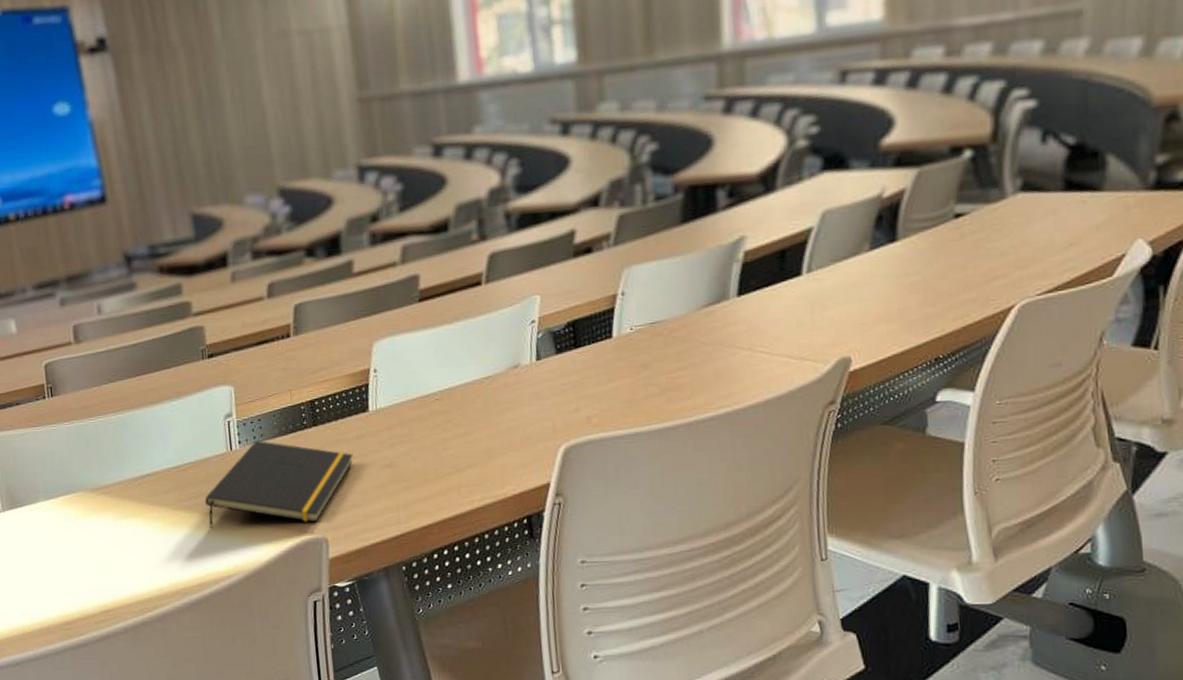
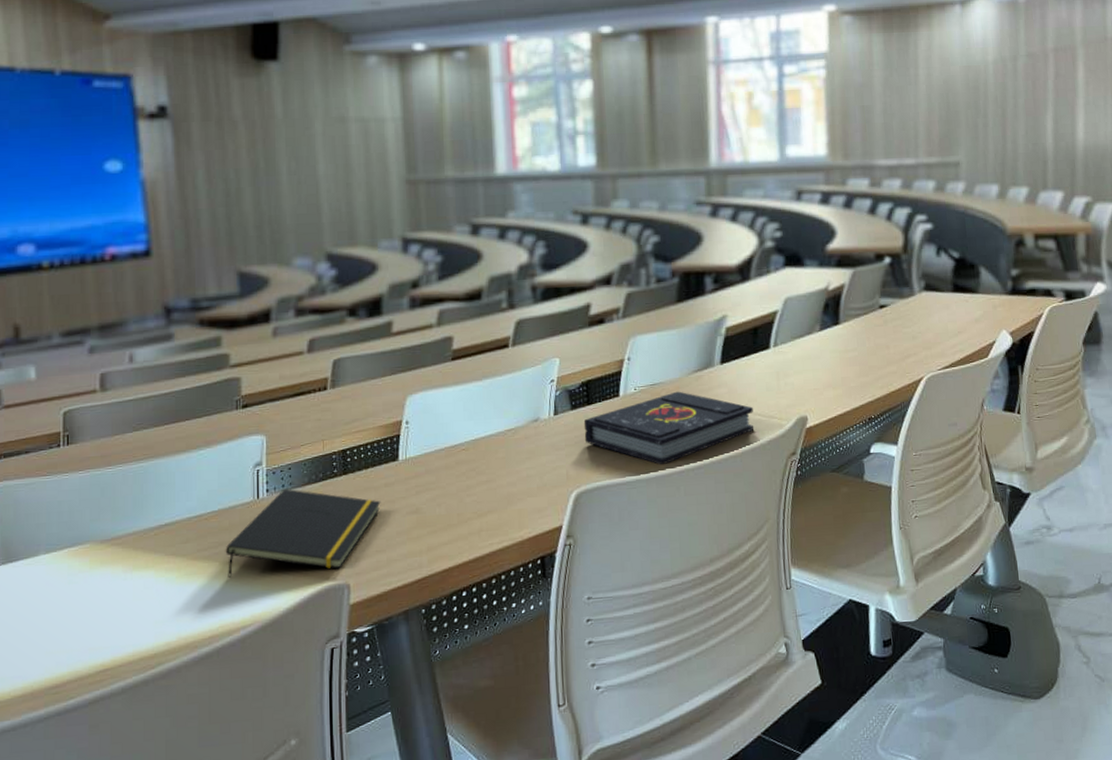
book: none [571,330,781,417] -> present [583,391,754,465]

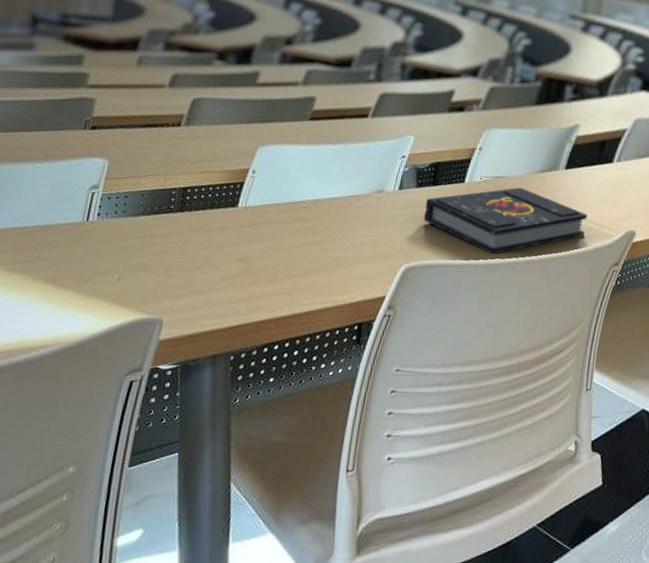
notepad: present [225,488,381,578] -> none [39,215,212,303]

